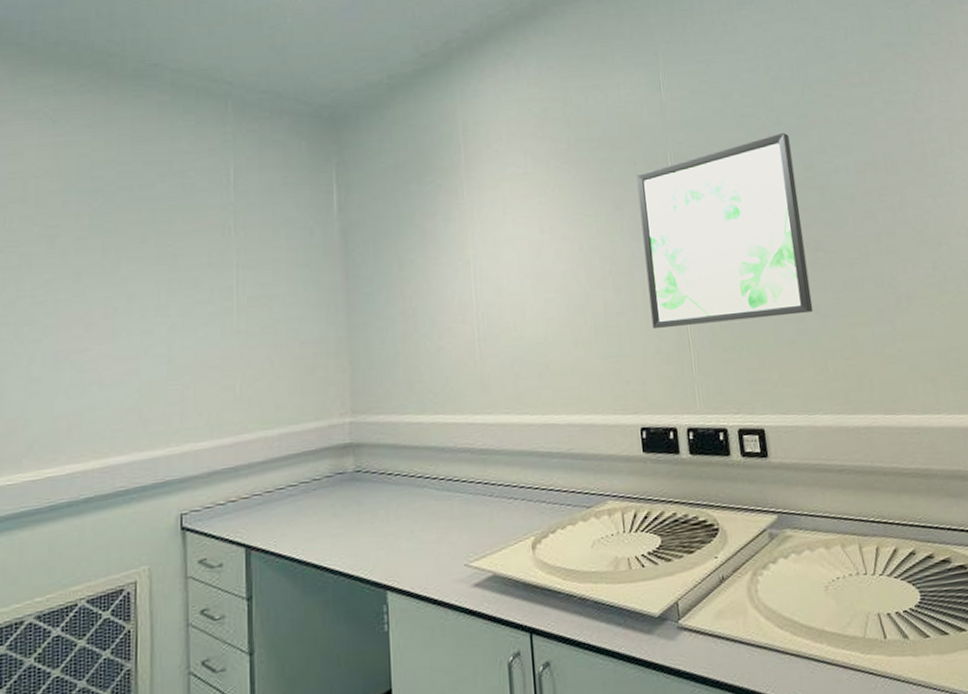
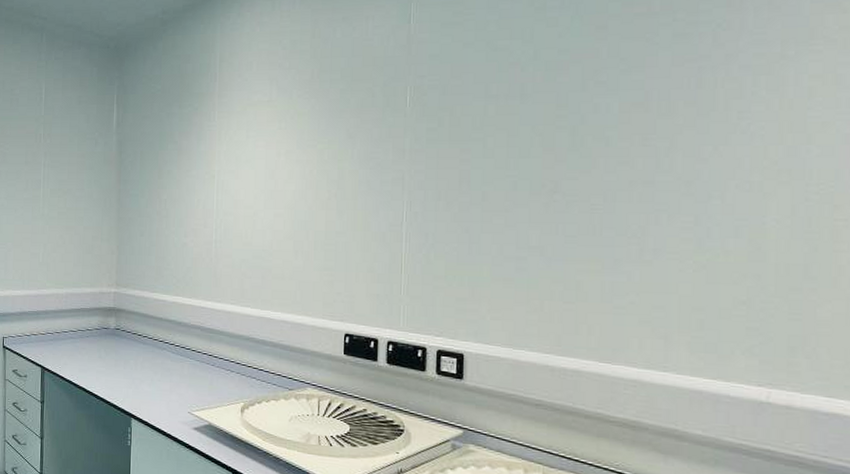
wall art: present [636,132,814,328] -> none [369,67,545,254]

